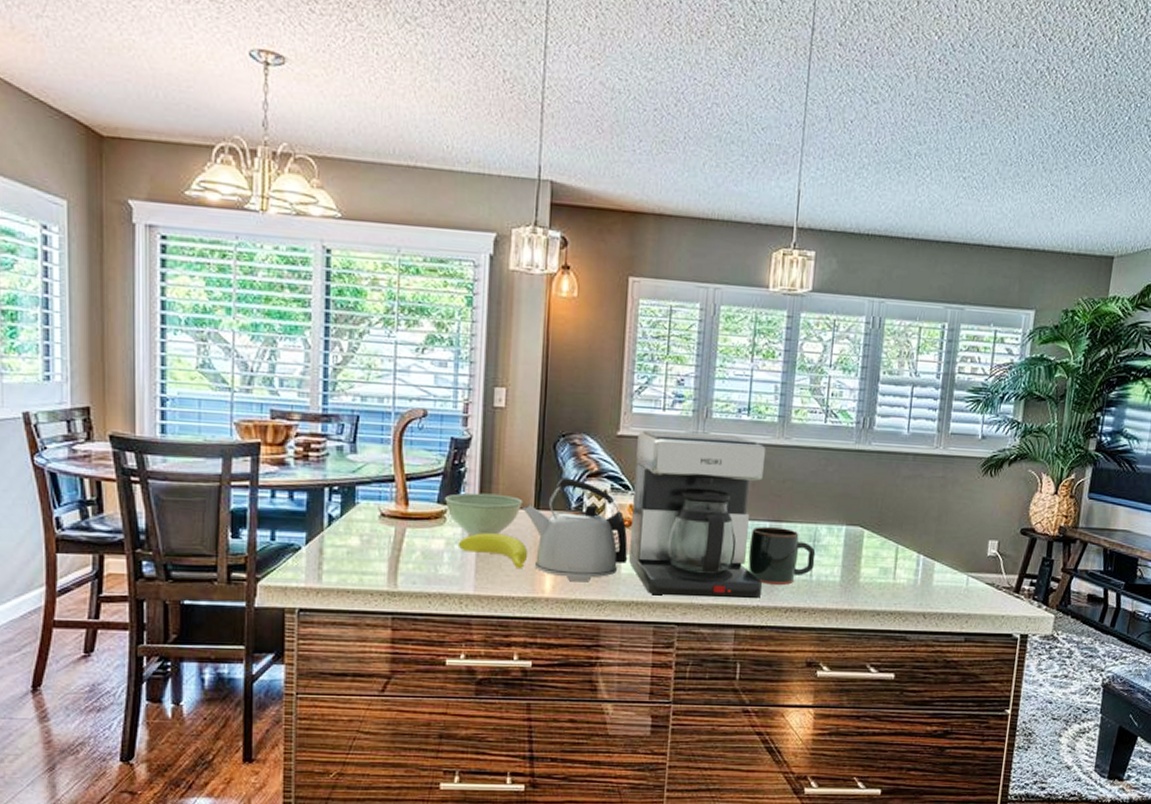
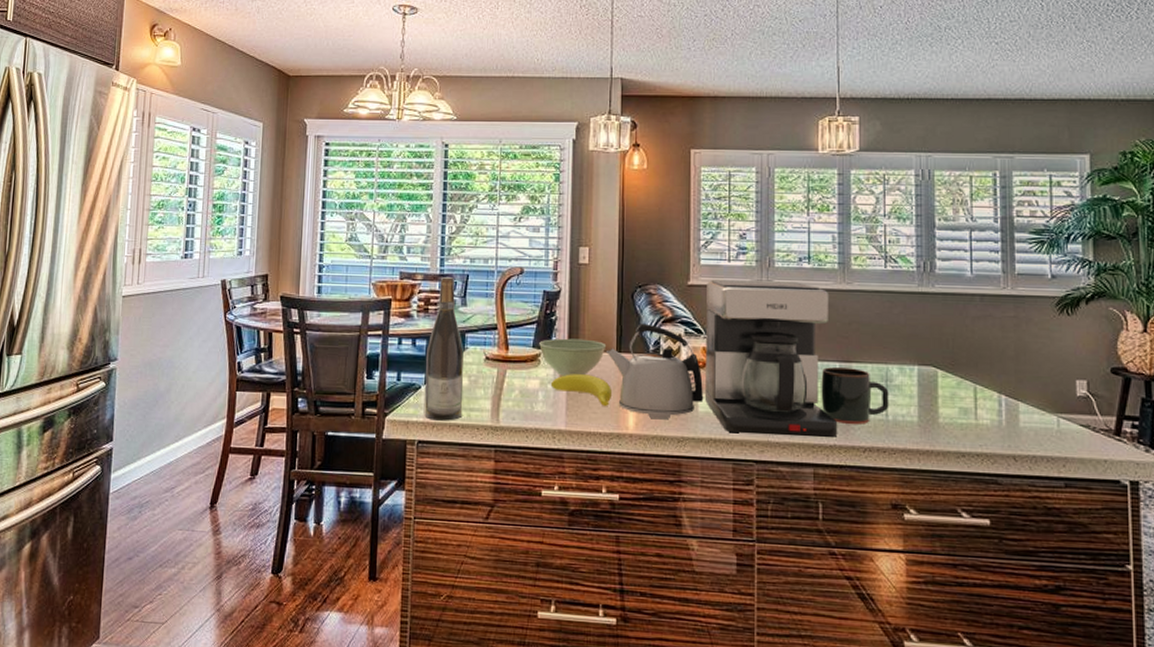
wine bottle: none [306,418,355,587] -> present [424,277,464,422]

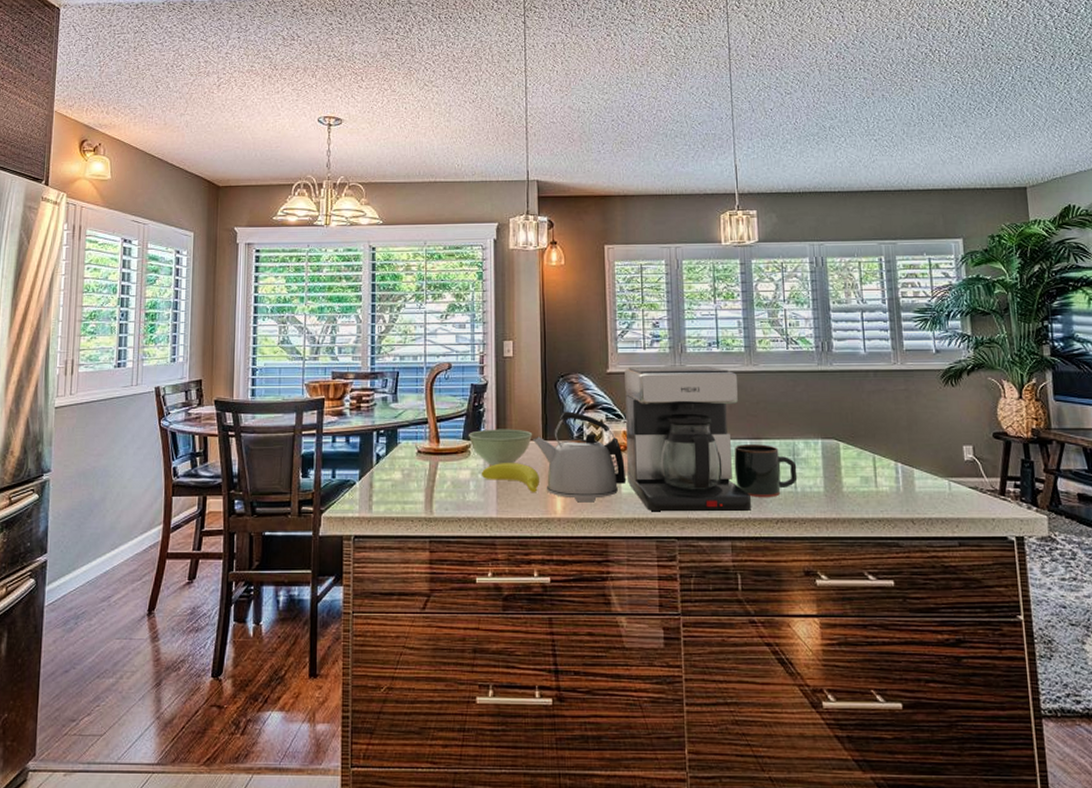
wine bottle: present [424,277,464,422] -> none [359,375,397,516]

